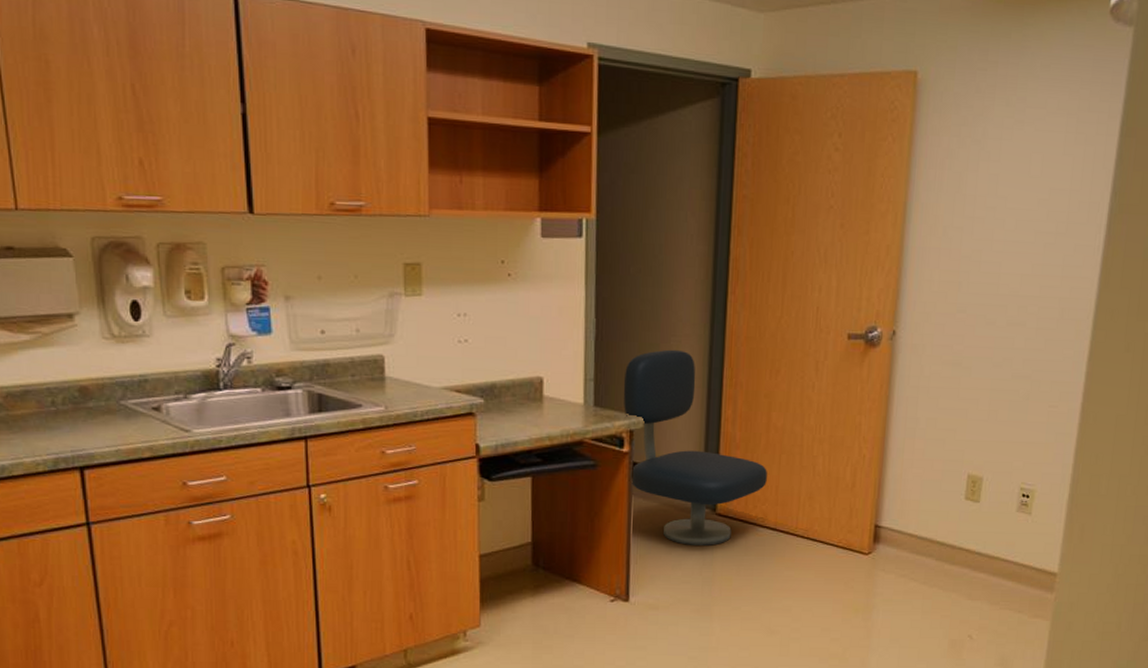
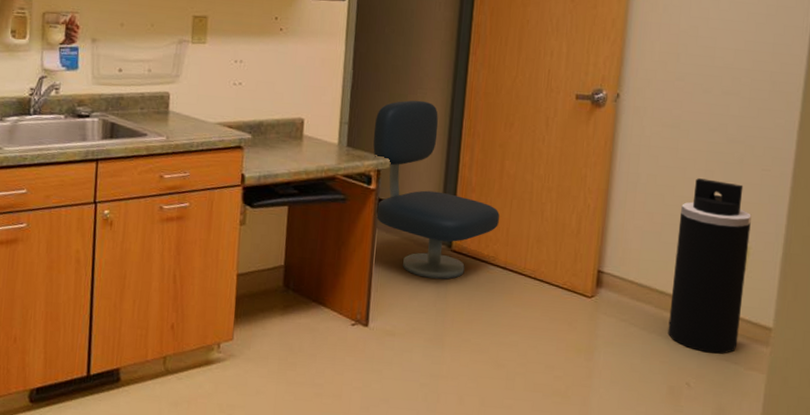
trash can: none [949,419,1037,603] -> present [668,178,752,354]

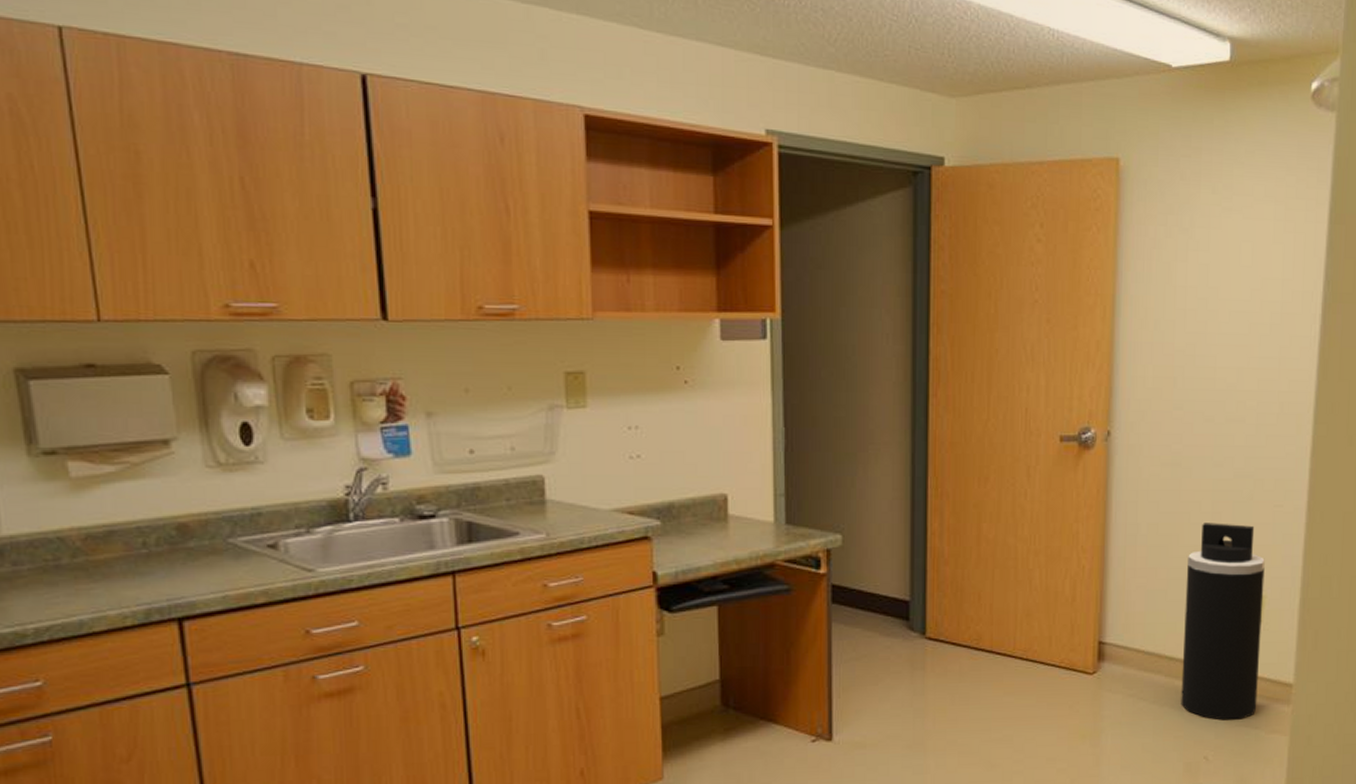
office chair: present [373,100,500,280] -> none [818,458,980,674]

